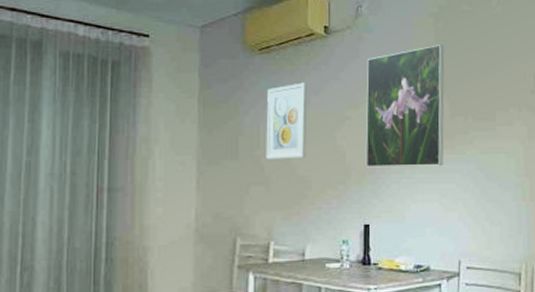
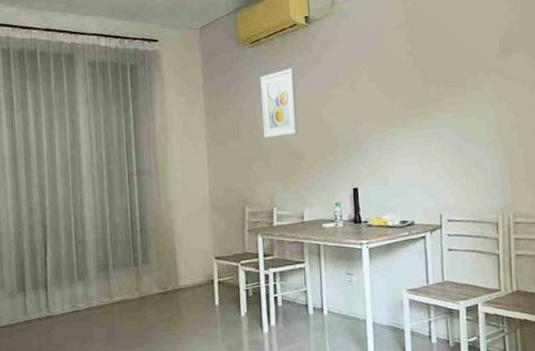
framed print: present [365,44,445,167] -> none [344,22,421,138]

